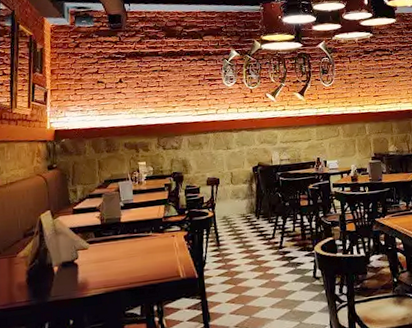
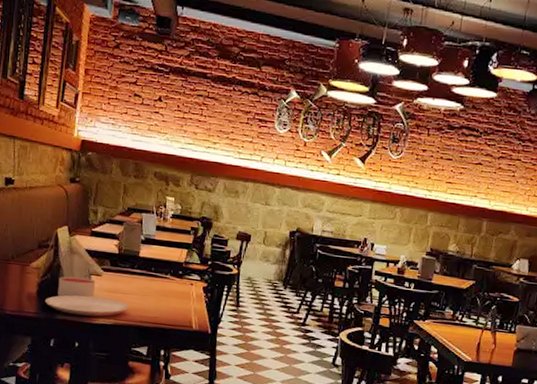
plate: none [35,268,117,294] -> present [44,295,128,317]
candle: none [46,254,83,279] -> present [58,276,96,298]

